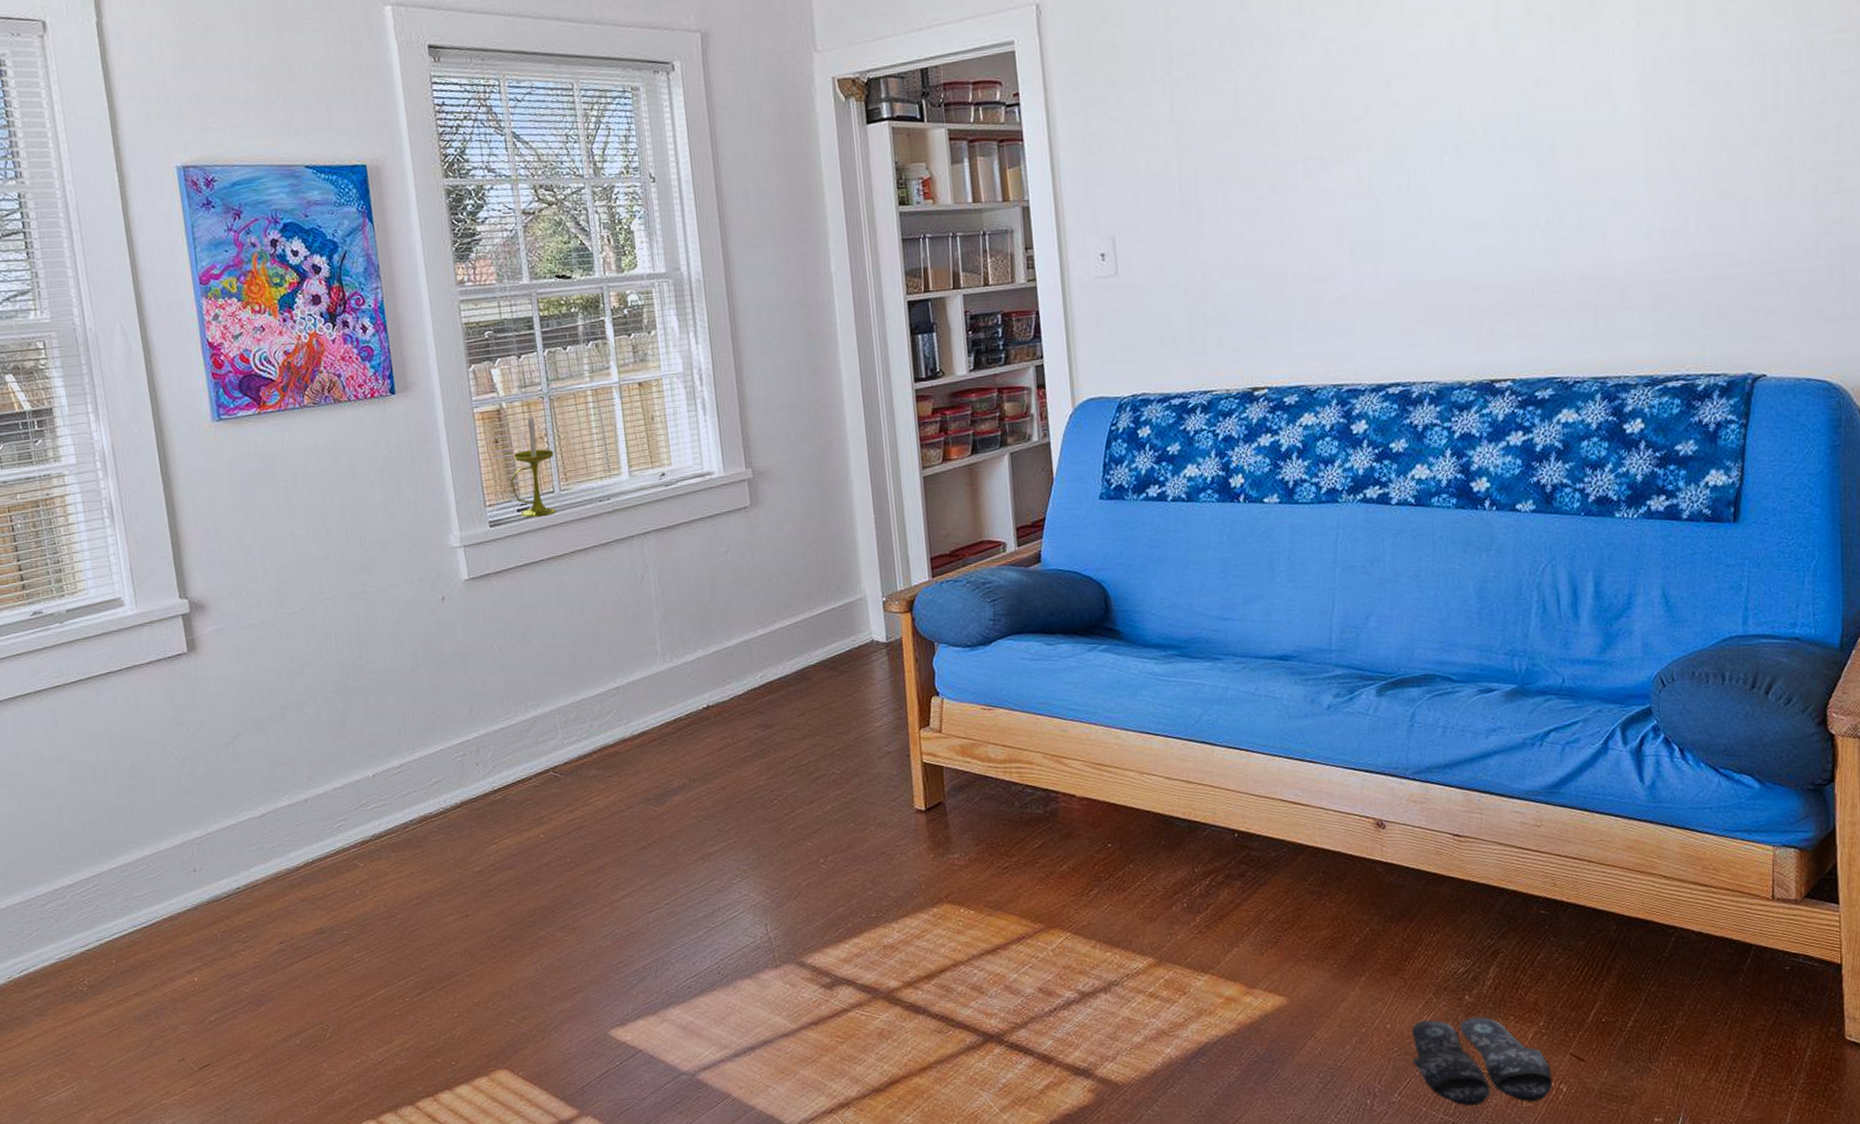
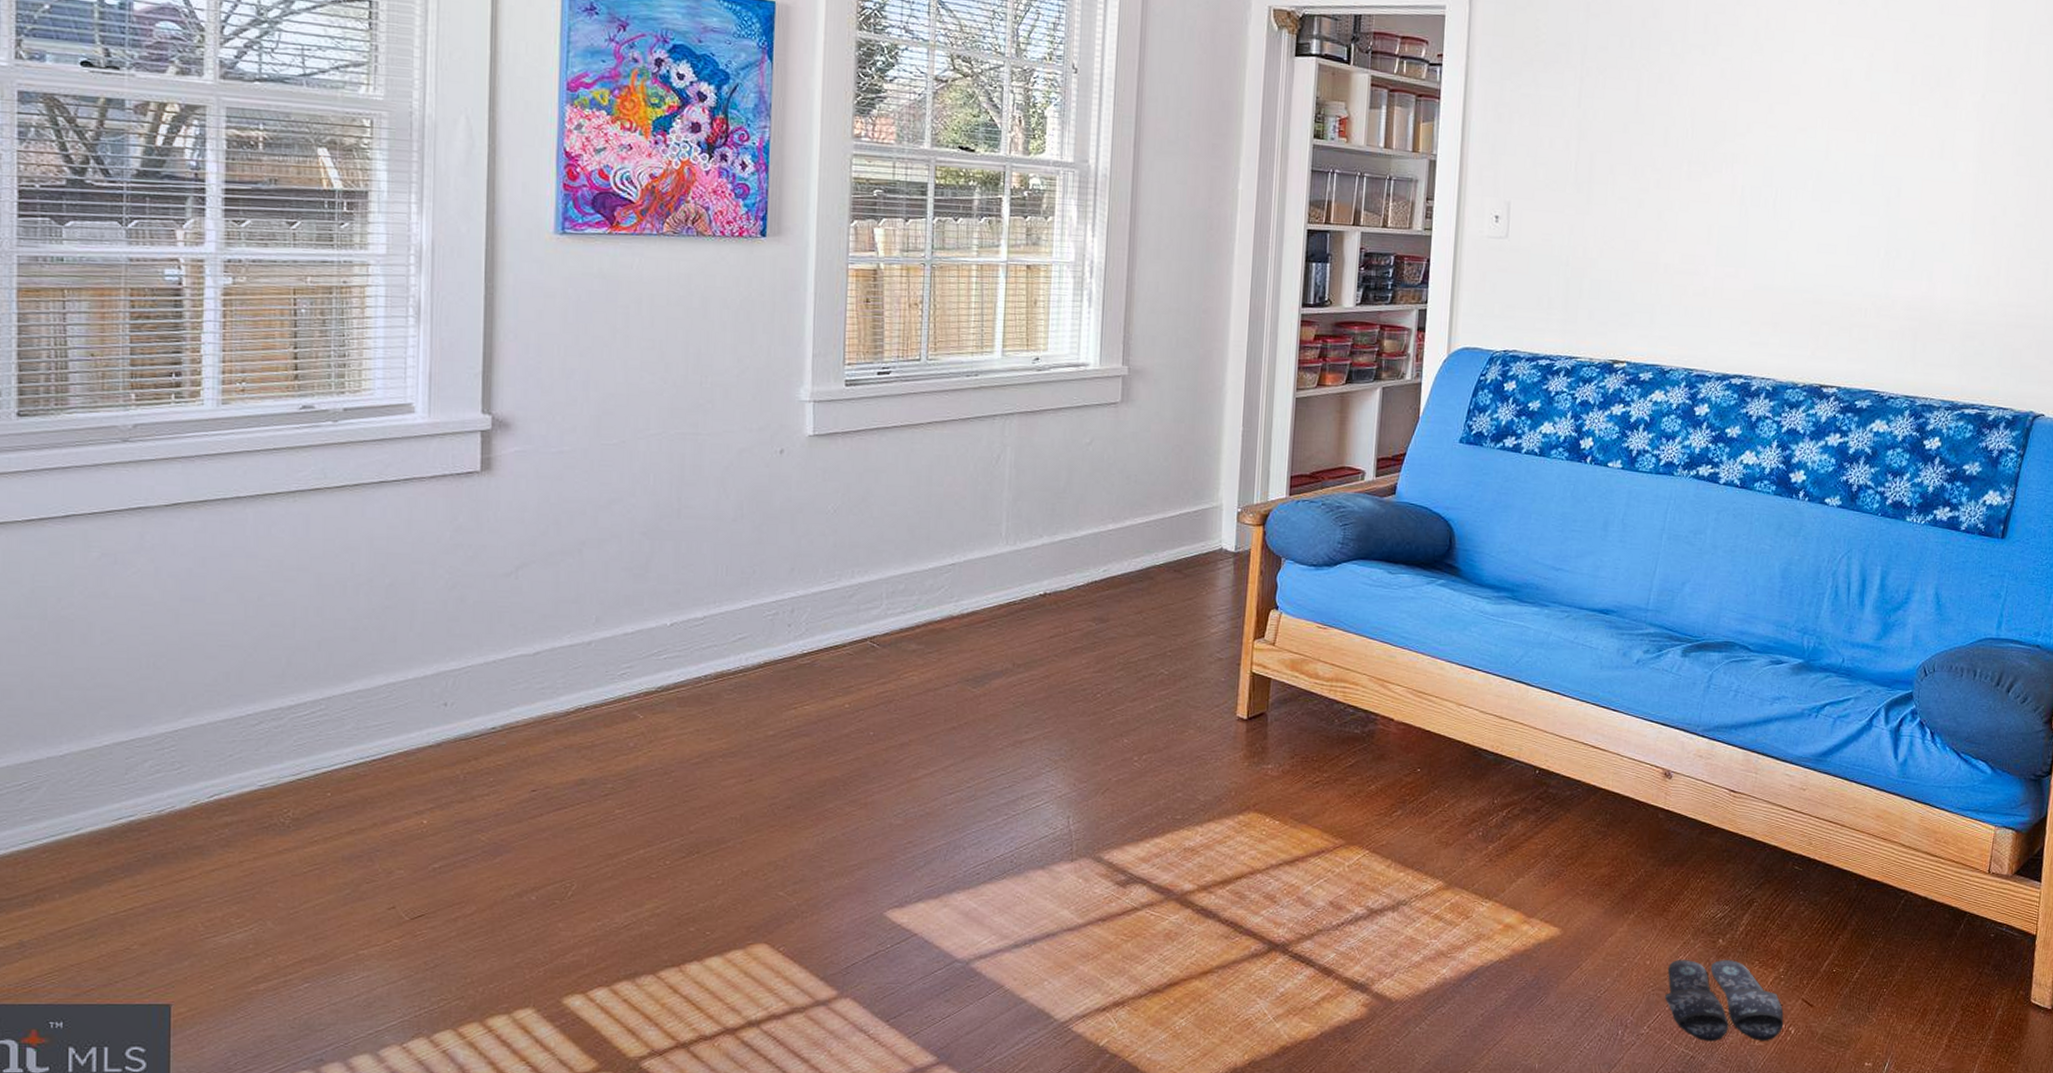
candle: present [511,417,557,518] -> none [876,282,927,384]

